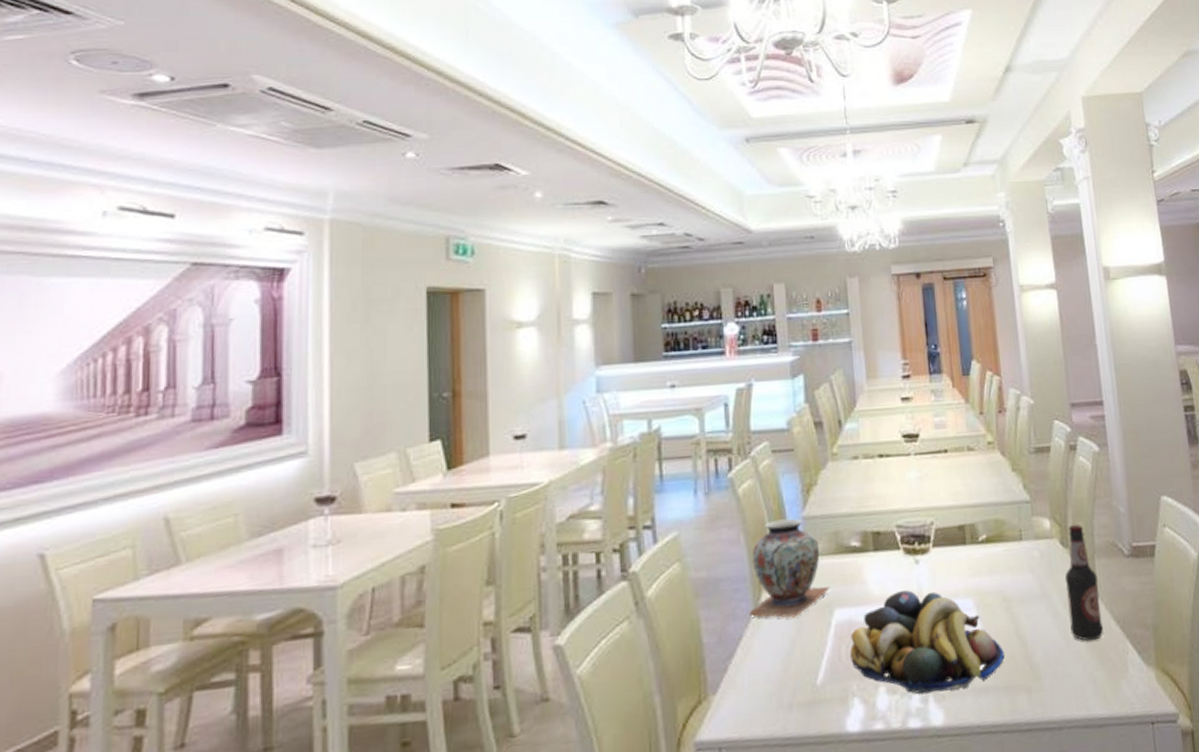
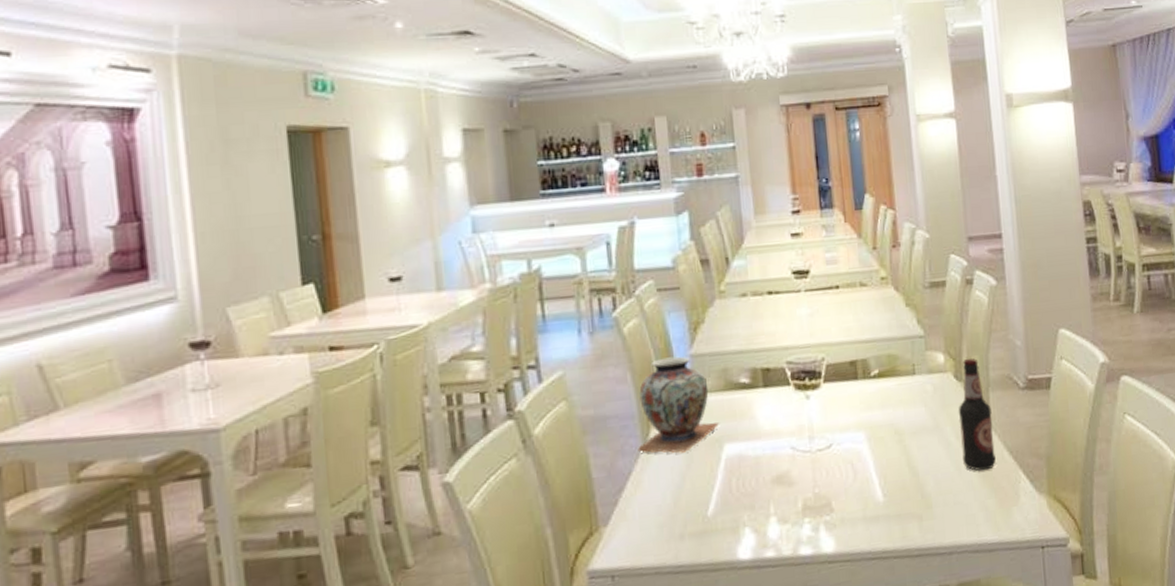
fruit bowl: present [850,590,1005,695] -> none [740,425,896,524]

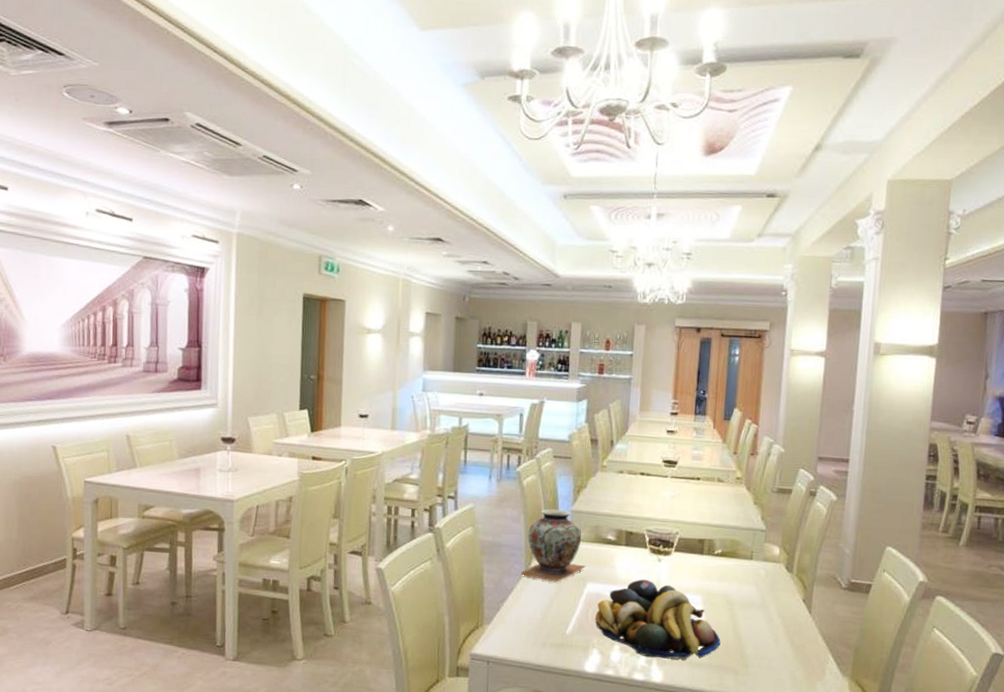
fruit bowl: none [740,425,896,524] -> present [595,579,721,660]
bottle: present [958,358,996,472] -> none [781,556,814,648]

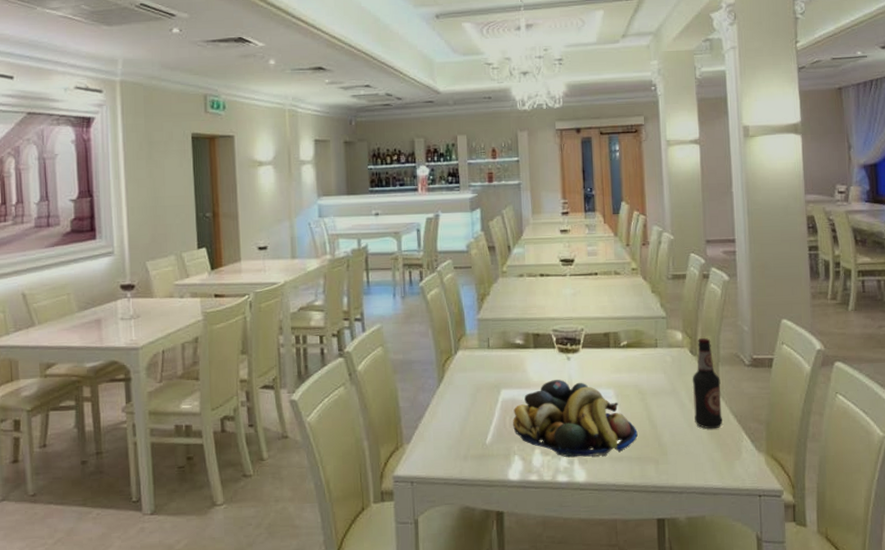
decorative vase: present [520,509,585,583] -> none [434,319,497,394]
bottle: none [781,556,814,648] -> present [692,338,722,429]

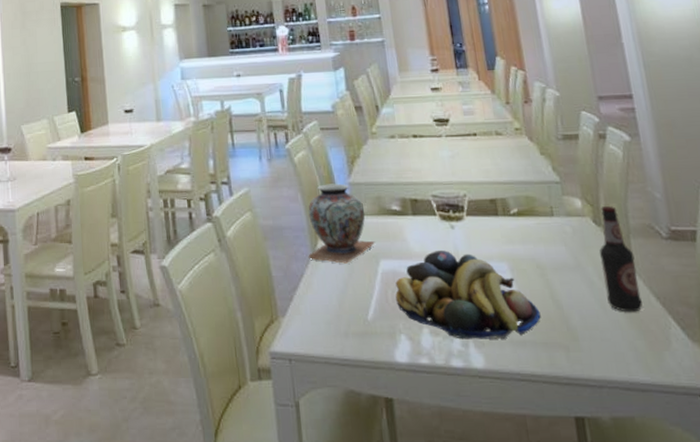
decorative vase: none [434,319,497,394] -> present [308,183,375,264]

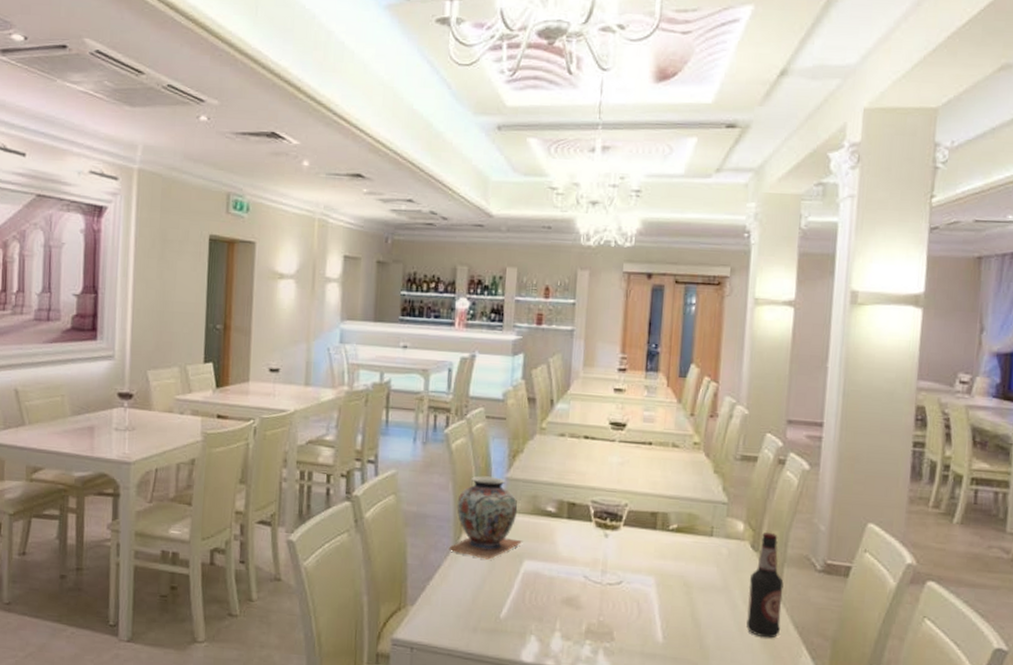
fruit bowl: present [395,250,541,340] -> none [533,557,677,650]

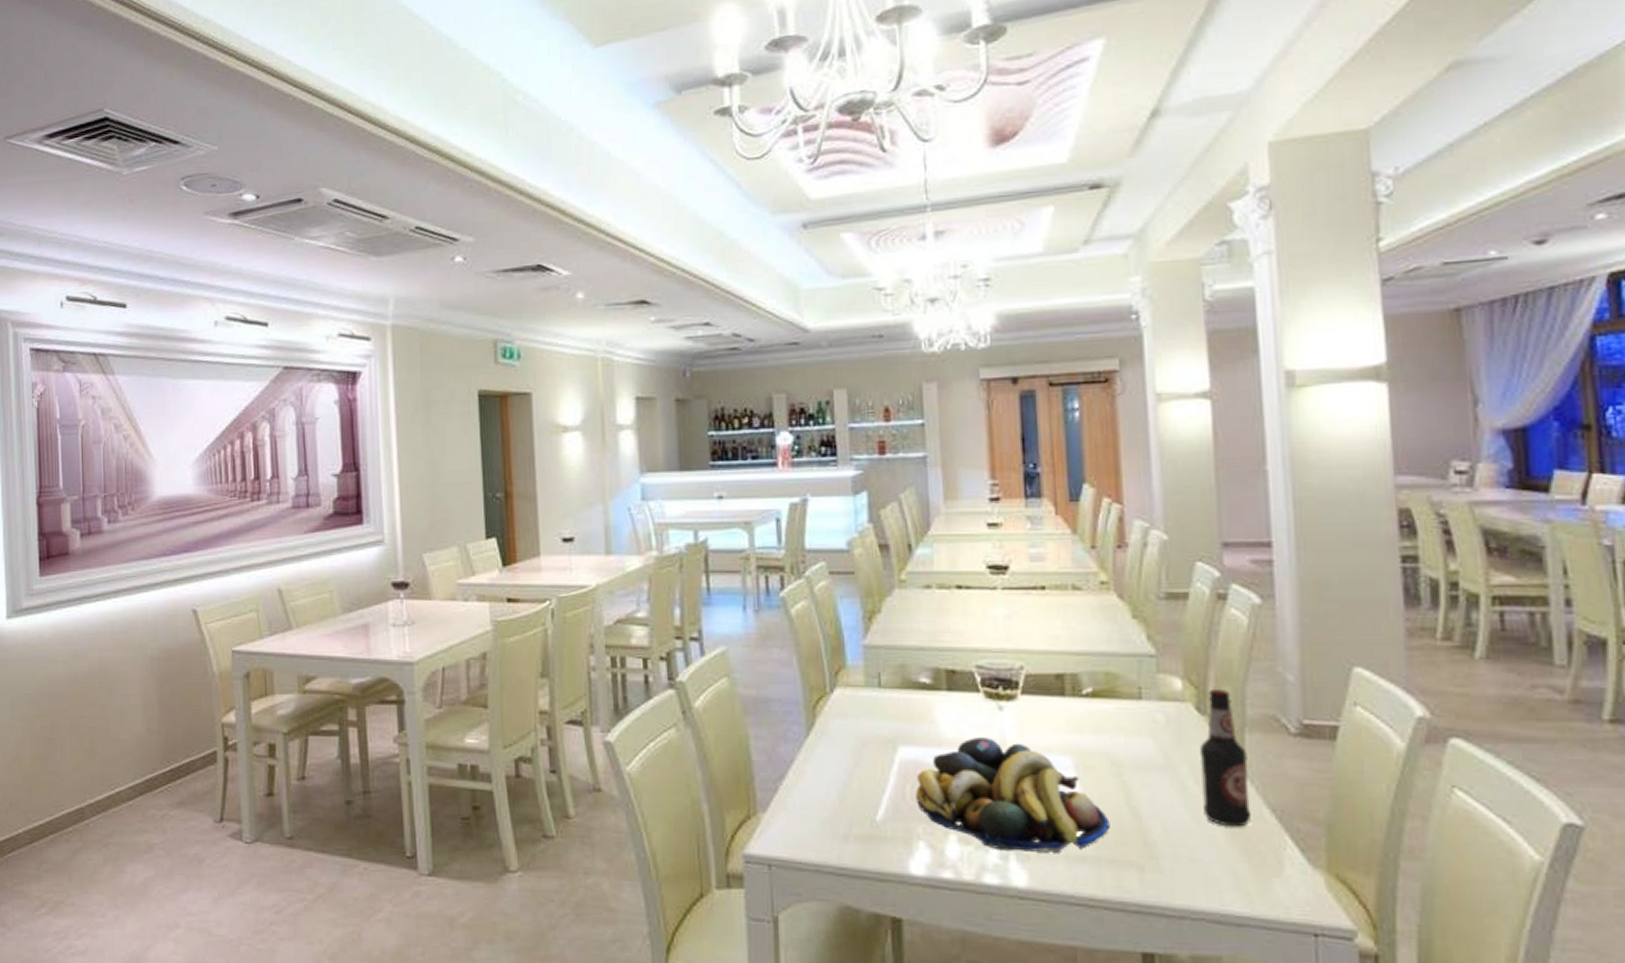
decorative vase: present [448,475,522,560] -> none [801,645,893,749]
fruit bowl: none [533,557,677,650] -> present [916,737,1110,853]

